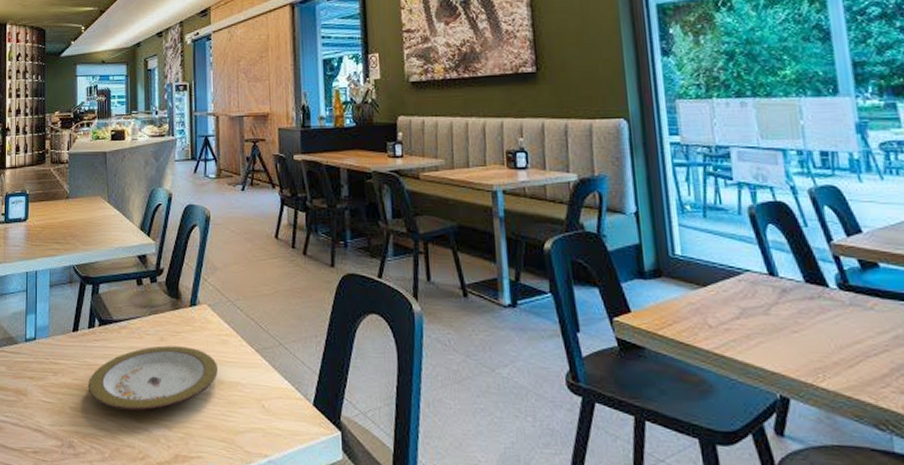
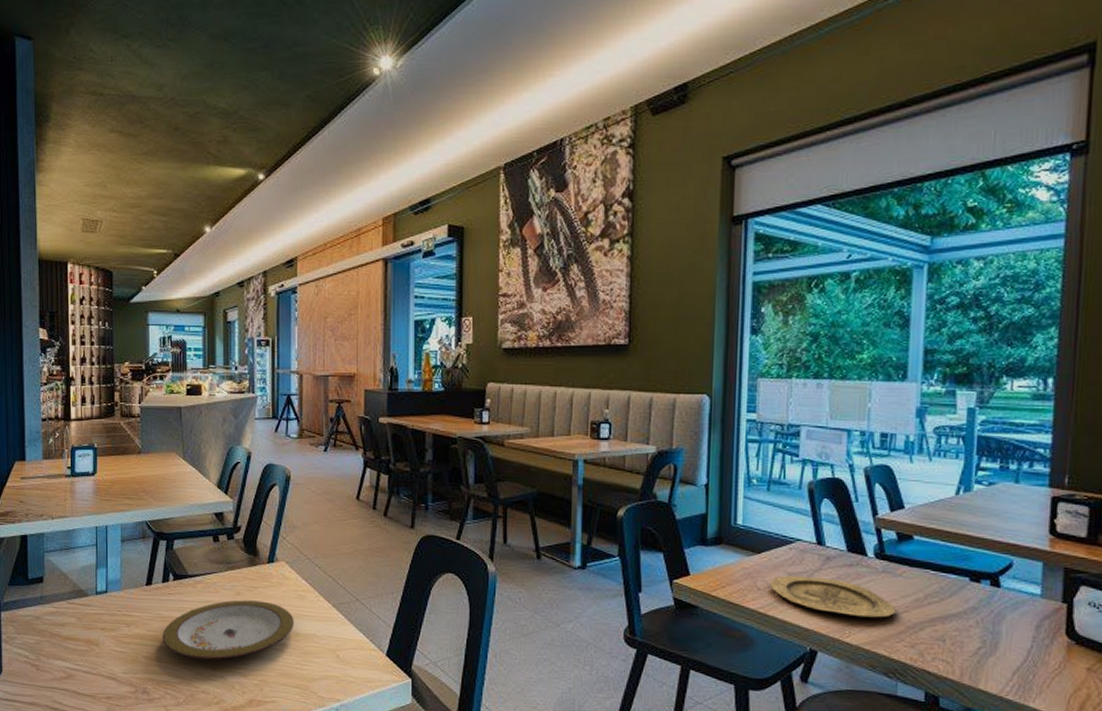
plate: none [721,311,876,359] -> present [769,575,897,618]

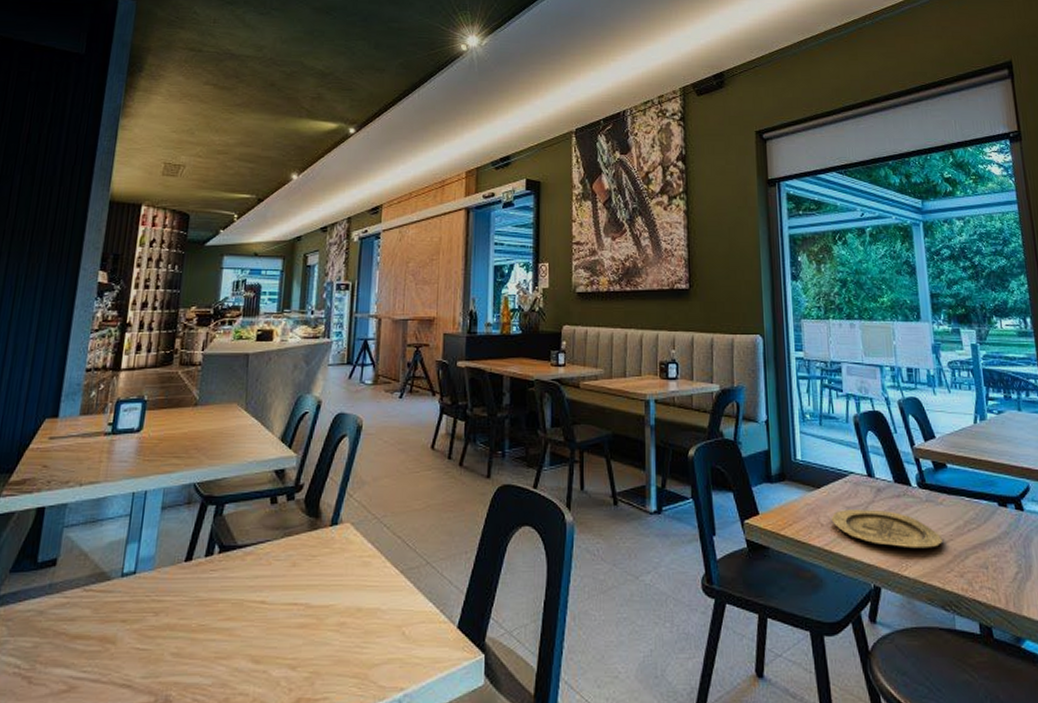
plate: present [162,600,294,660] -> none [197,572,356,651]

